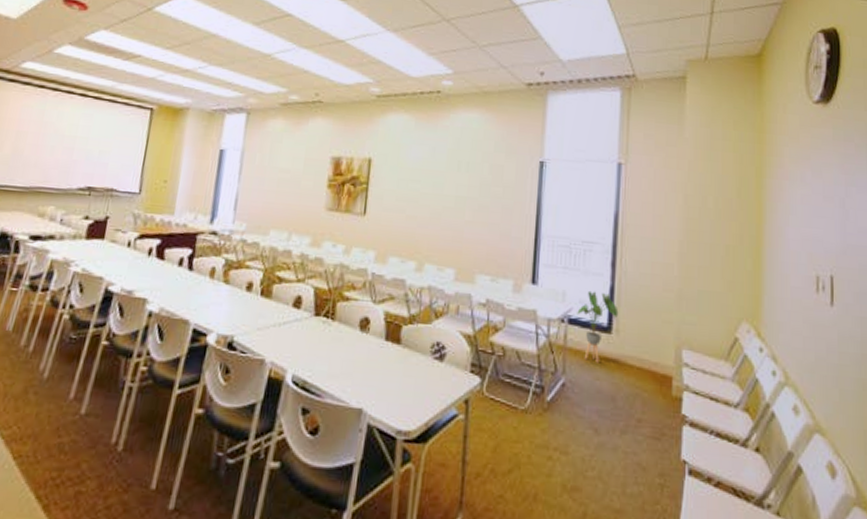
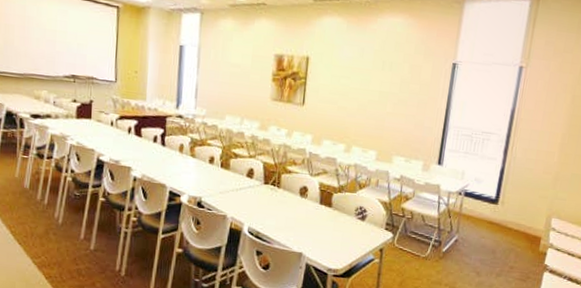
house plant: present [577,290,619,363] -> none [472,171,506,226]

